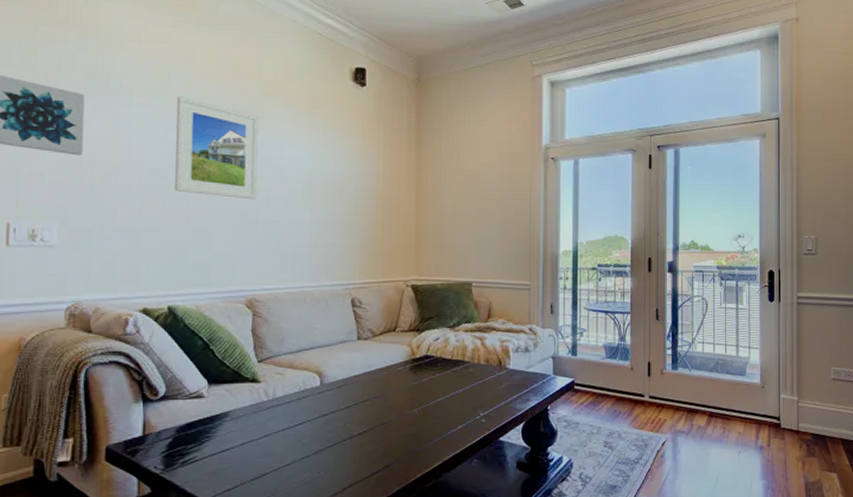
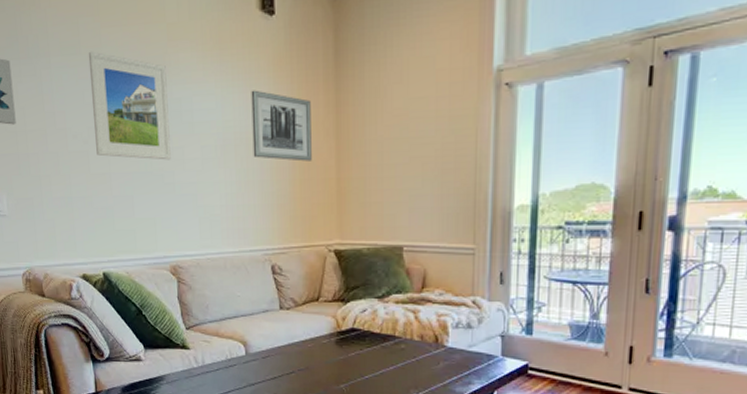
wall art: none [339,145,395,208] -> present [251,90,312,162]

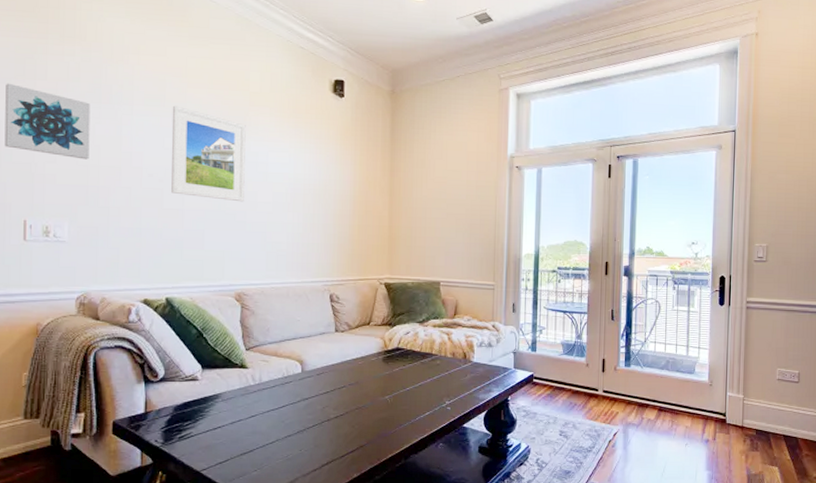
wall art: present [251,90,312,162] -> none [319,152,370,211]

